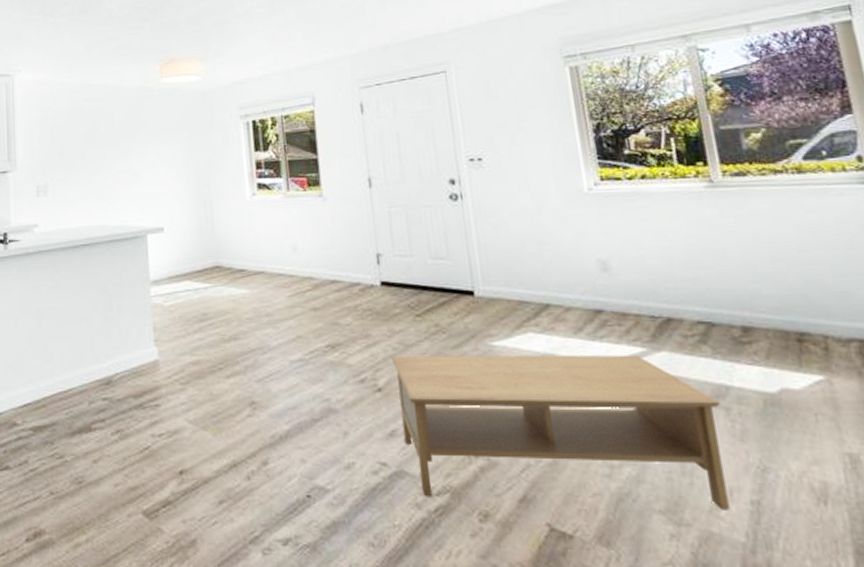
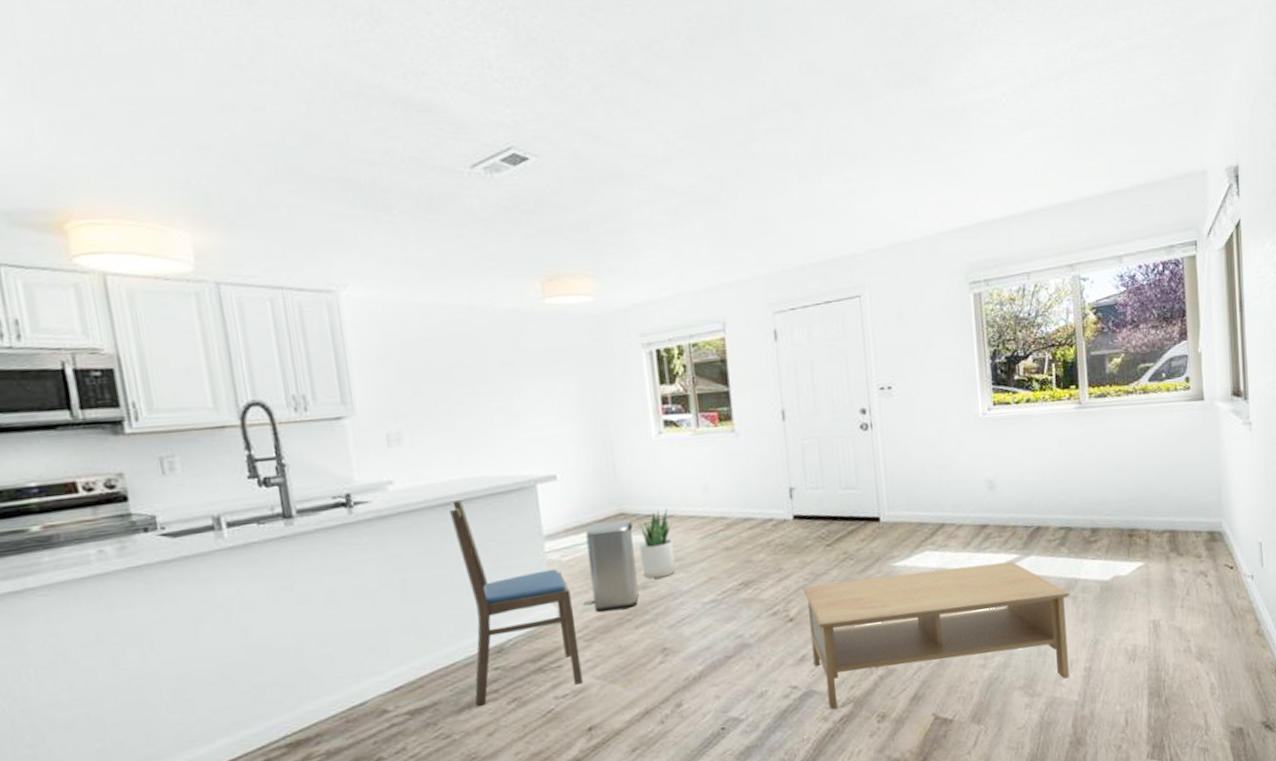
dining chair: none [77,244,177,432] -> present [448,500,583,706]
pedal bin: none [180,272,230,359] -> present [583,519,639,613]
planter: none [232,265,265,331] -> present [638,509,675,579]

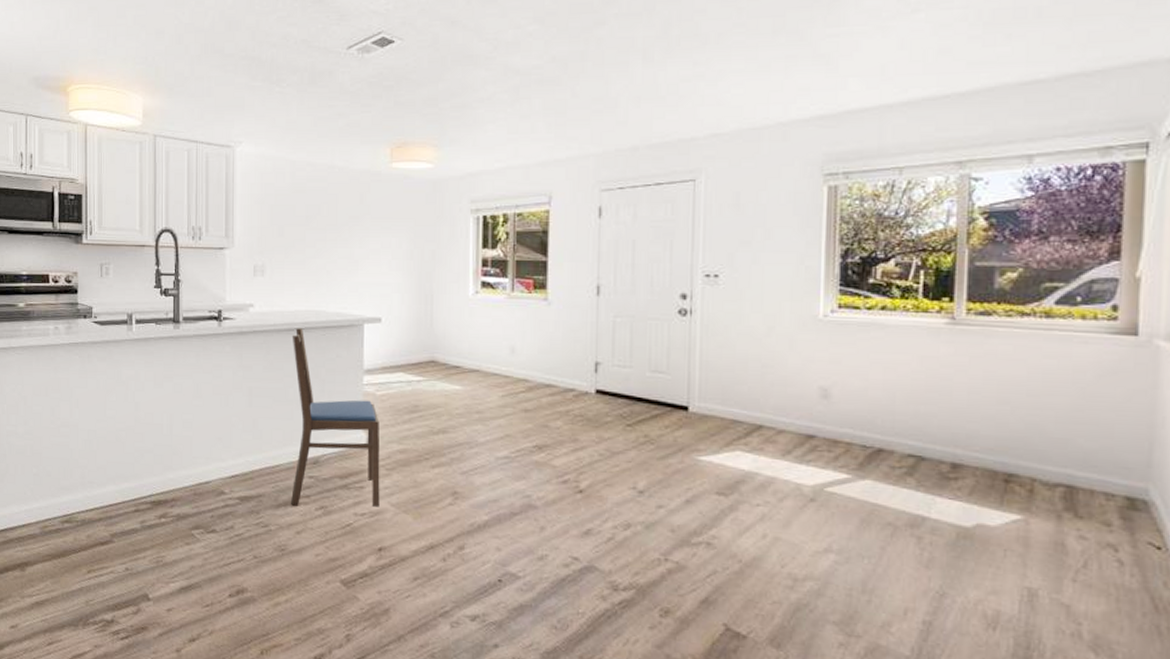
pedal bin: present [583,519,639,613] -> none [389,366,441,449]
planter: present [638,509,675,579] -> none [444,363,476,426]
coffee table: present [802,561,1070,709] -> none [596,461,914,626]

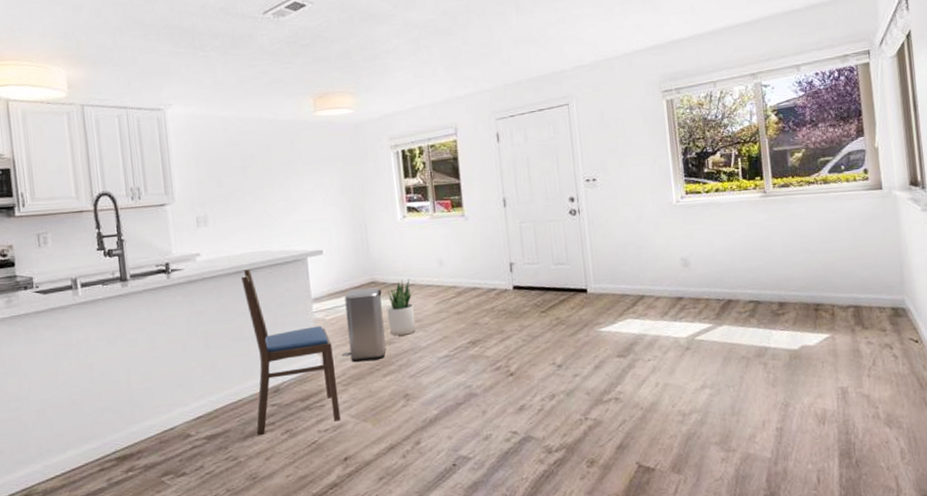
pedal bin: none [389,366,441,449] -> present [341,287,386,363]
planter: none [444,363,476,426] -> present [386,279,416,336]

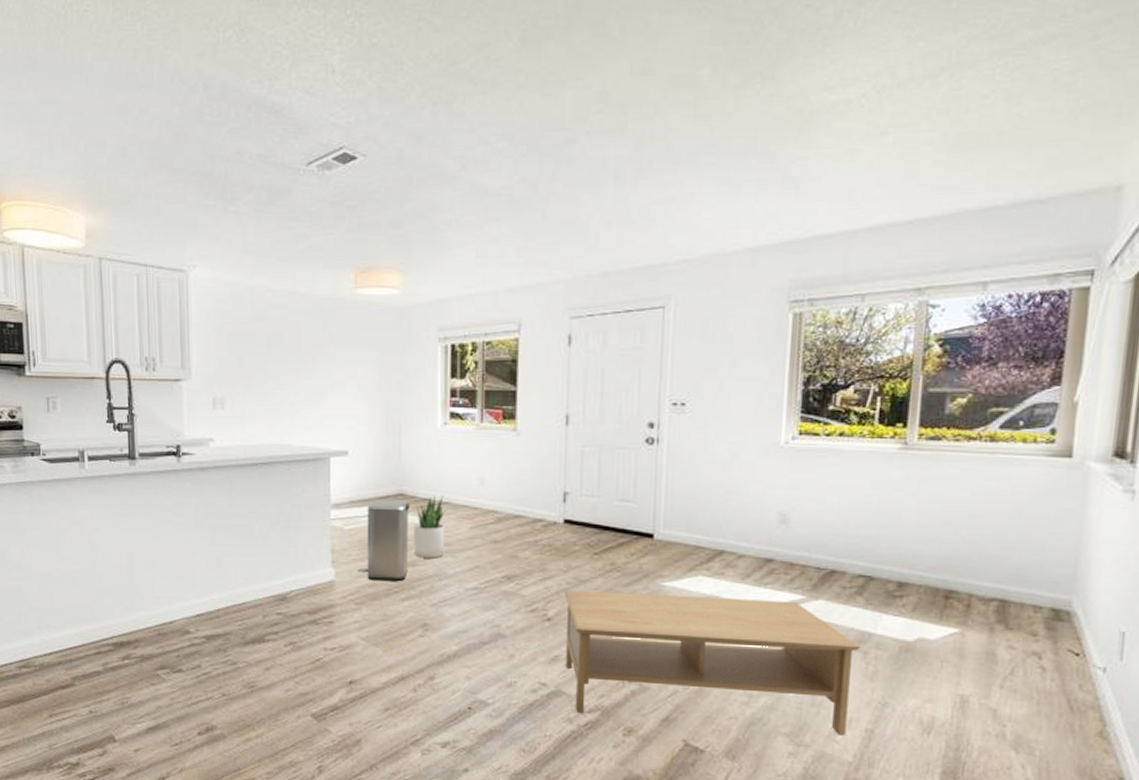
dining chair: present [240,269,341,435] -> none [255,463,349,643]
coffee table: none [521,329,762,453] -> present [564,589,861,735]

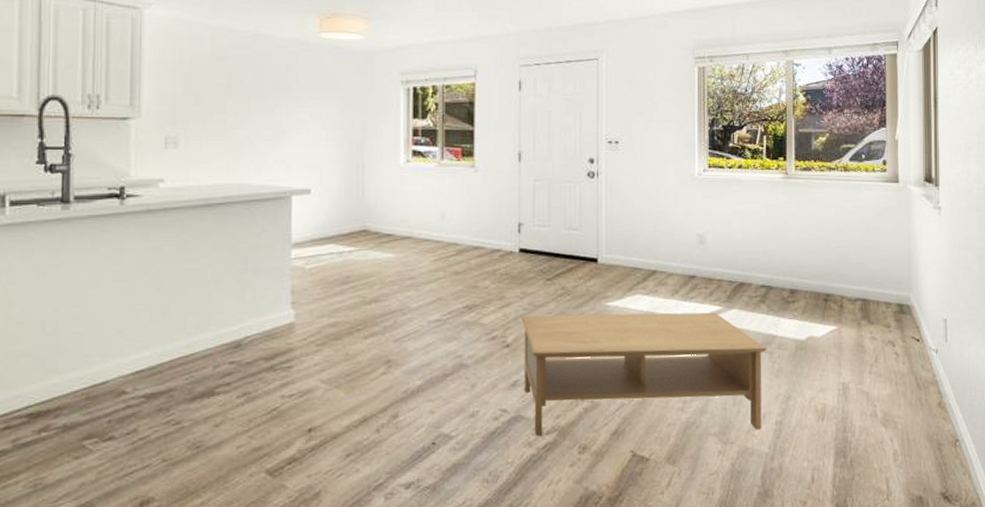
pedal bin: present [357,500,410,582] -> none [319,236,373,321]
planter: present [413,495,445,558] -> none [377,230,408,294]

